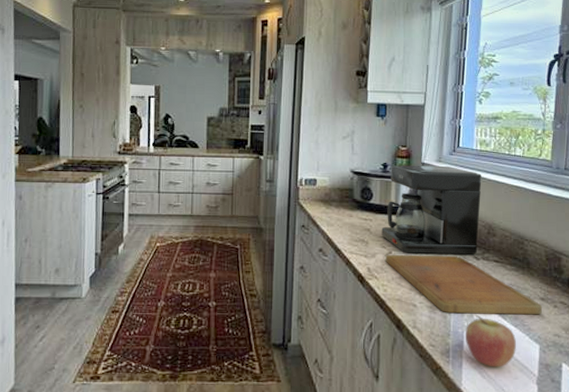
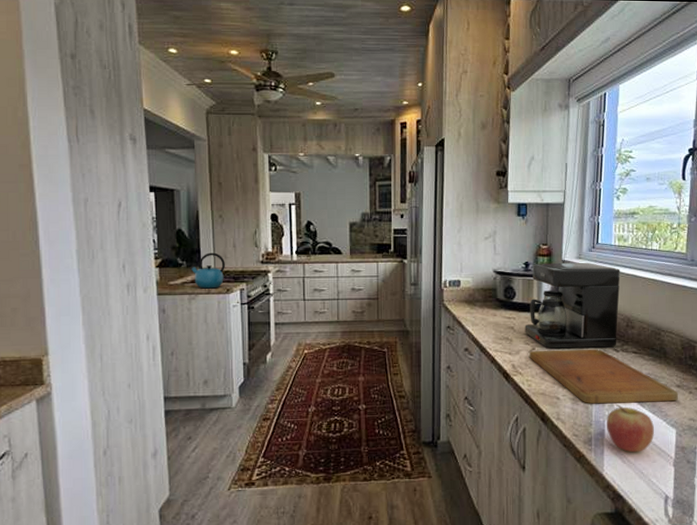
kettle: none [48,141,83,177] -> present [189,252,225,289]

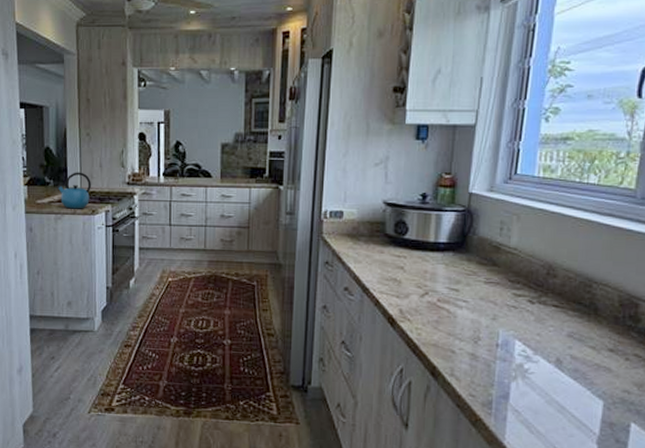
coffee maker: present [525,262,620,349] -> none [417,195,544,298]
cutting board: present [529,349,679,404] -> none [421,295,611,368]
fruit: present [606,403,654,453] -> none [511,364,574,423]

